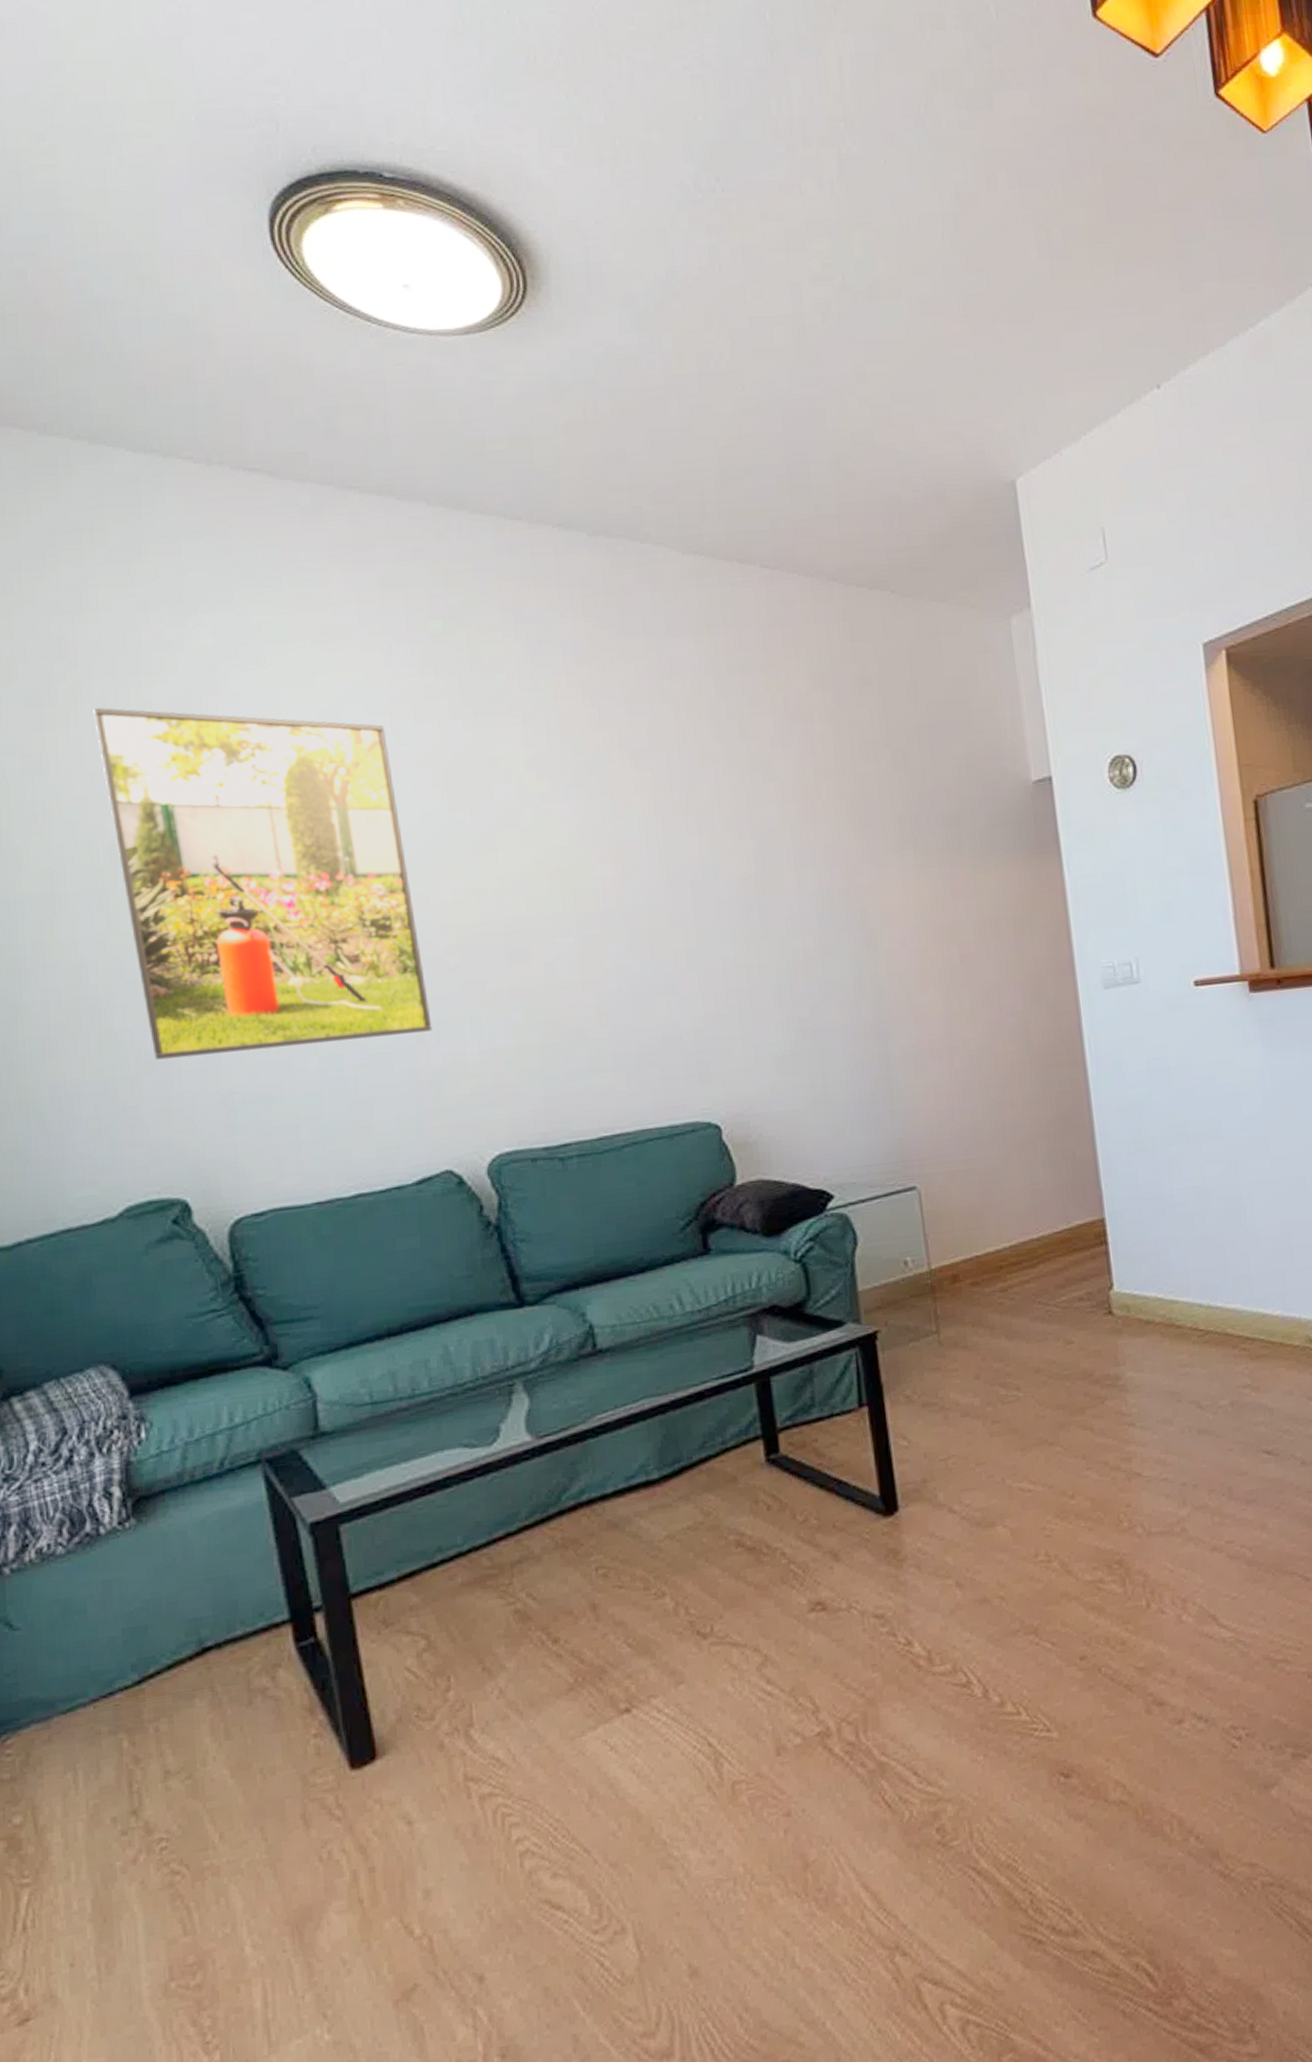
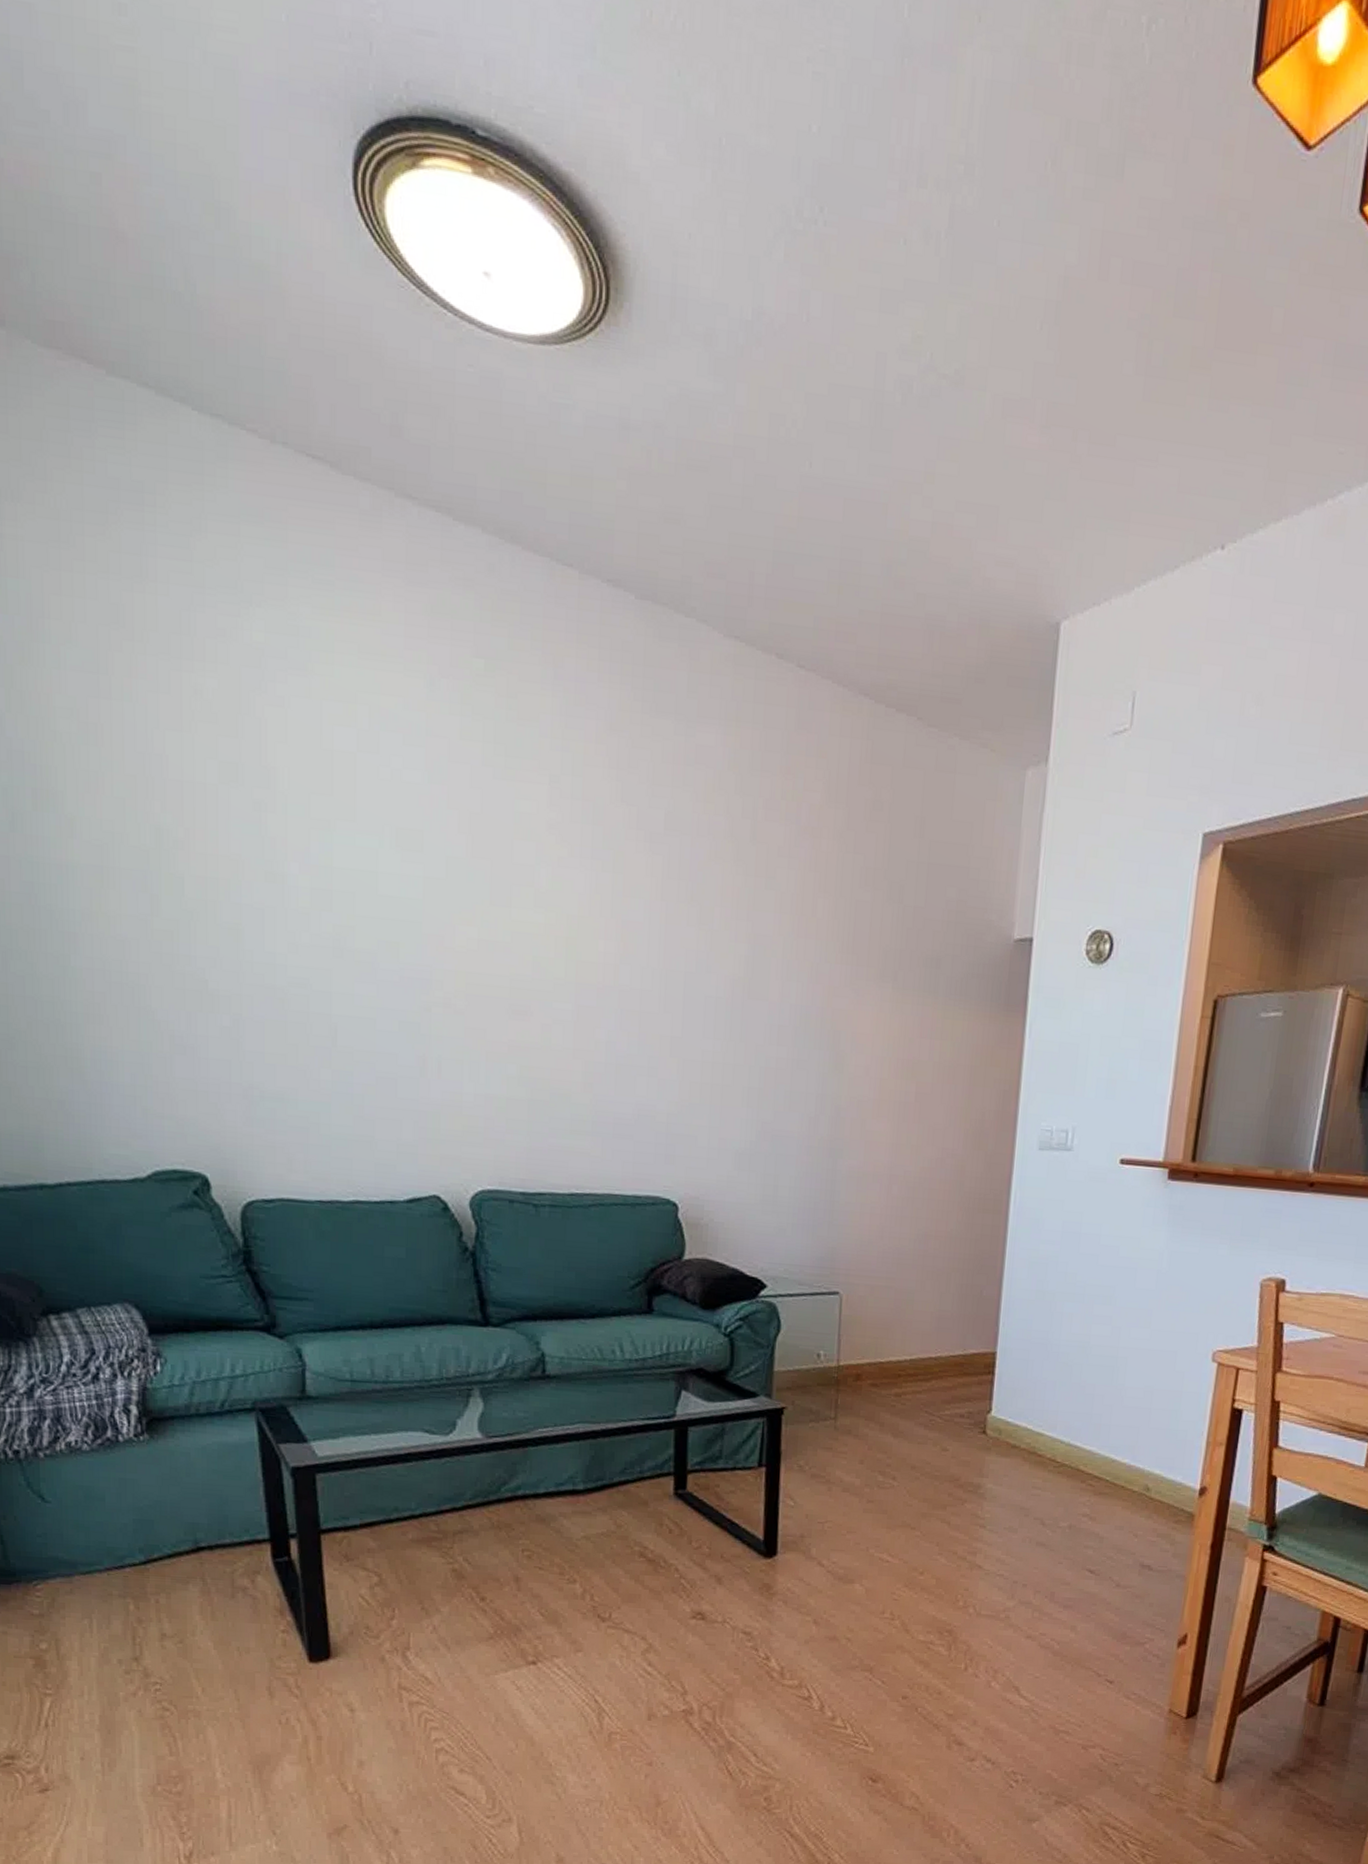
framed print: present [93,707,432,1060] -> none [147,685,435,1067]

